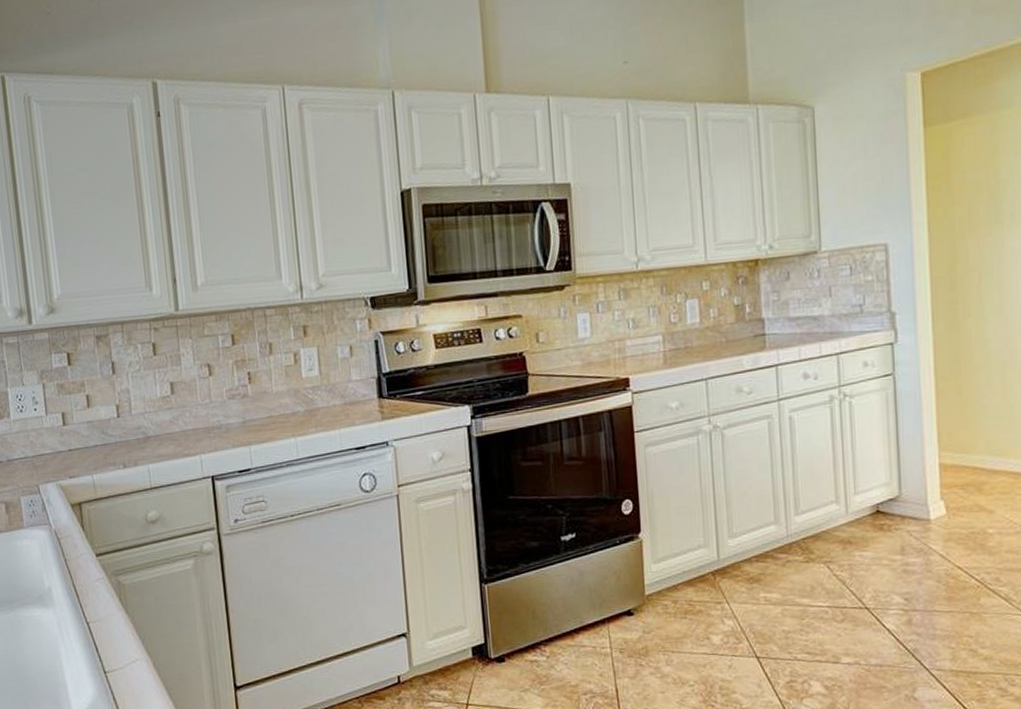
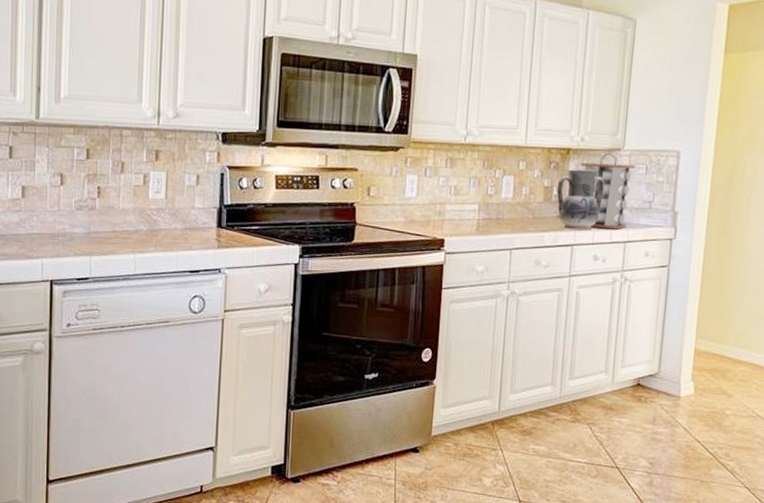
ceramic jug: none [749,279,805,348] -> present [556,169,605,230]
spice rack: none [773,257,837,344] -> present [581,152,635,230]

